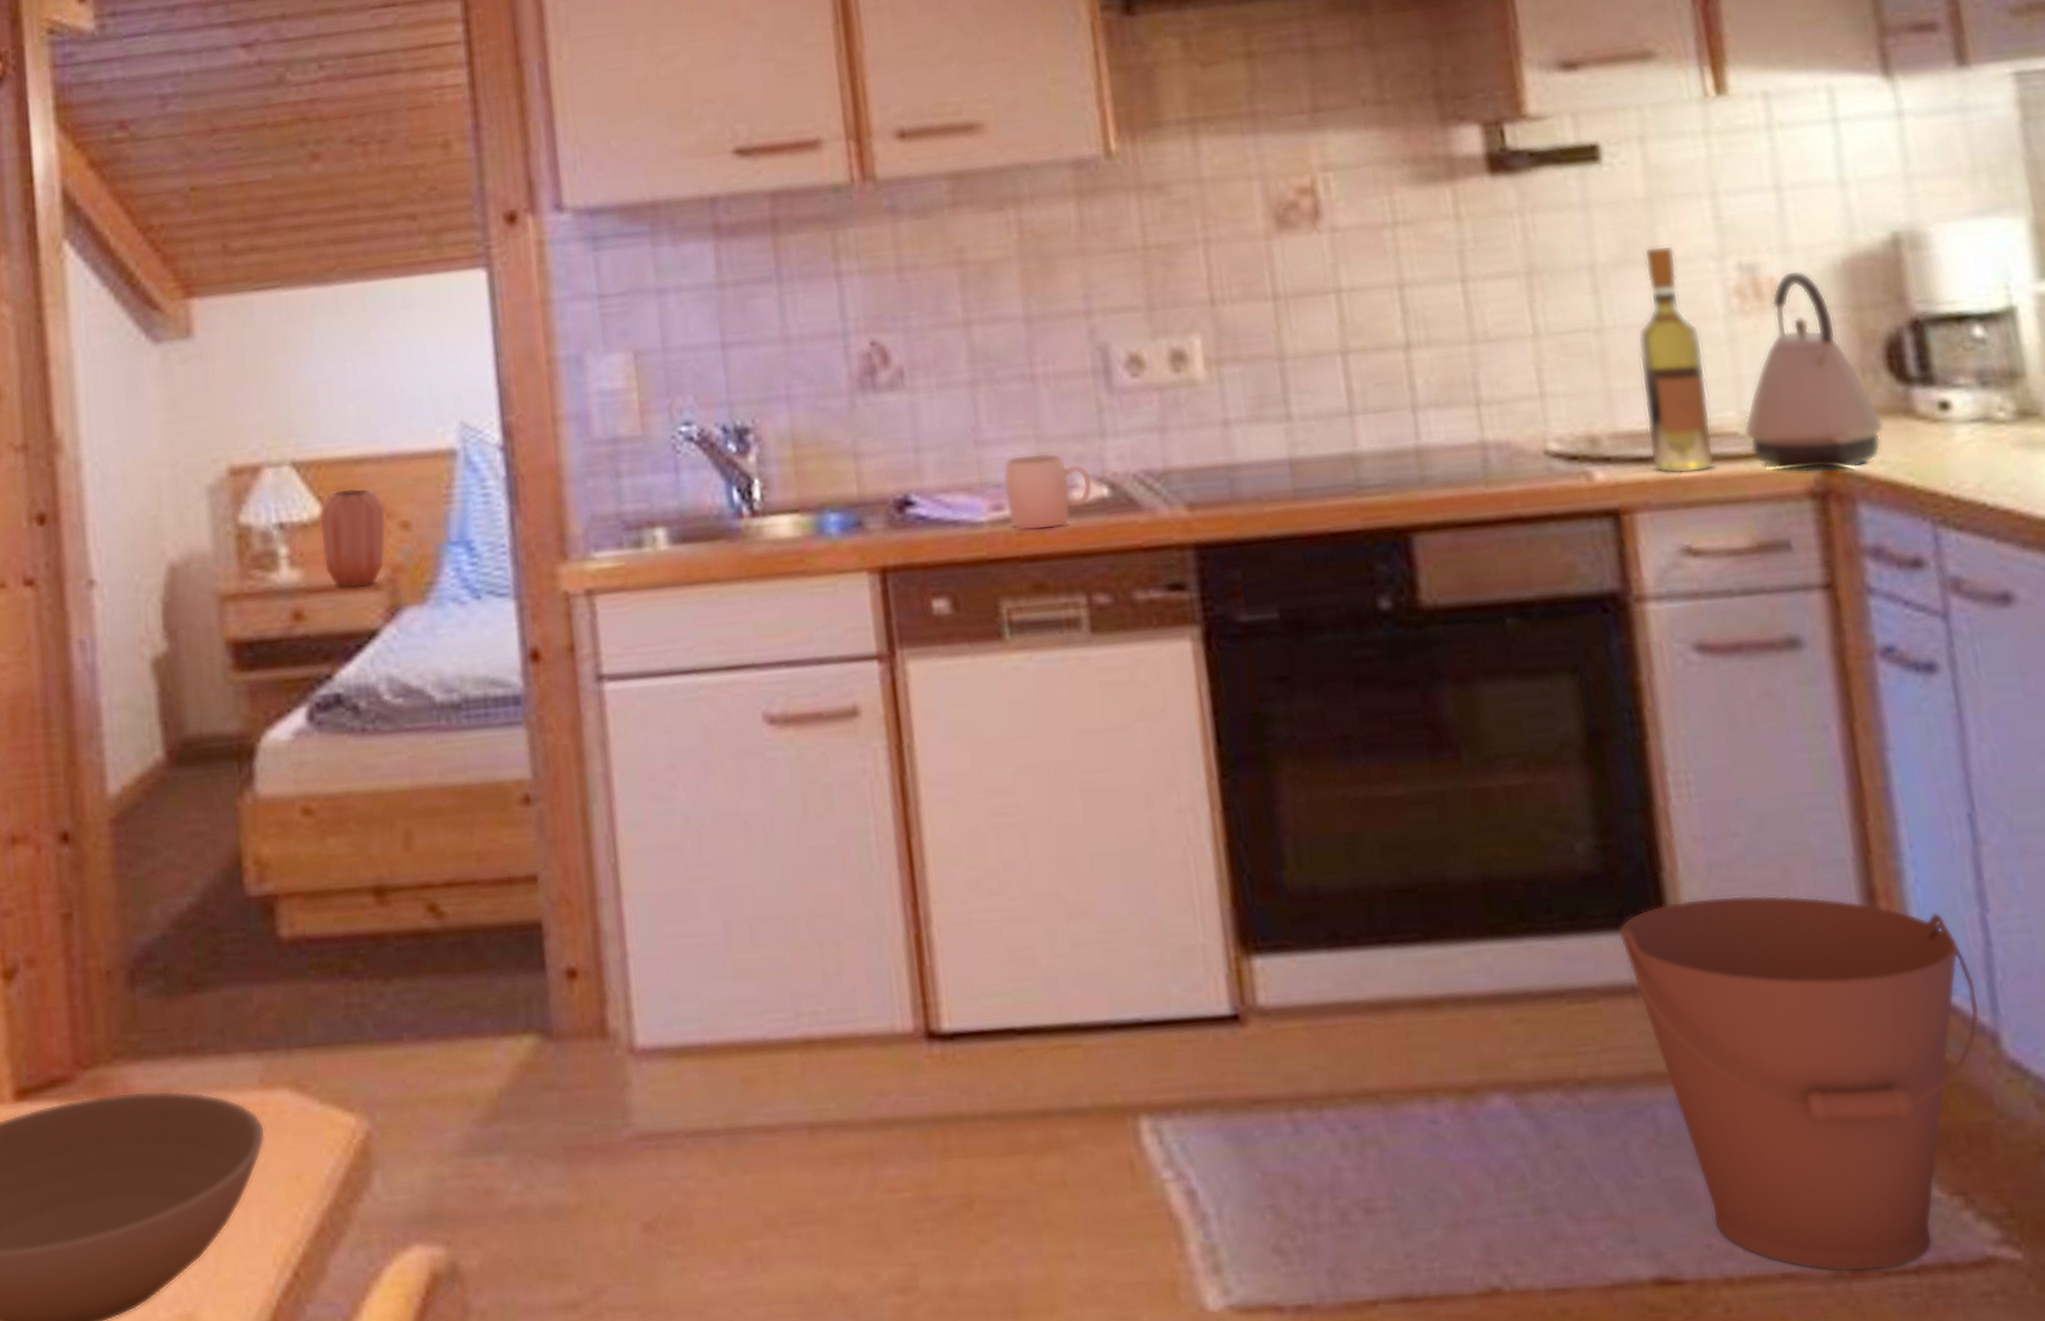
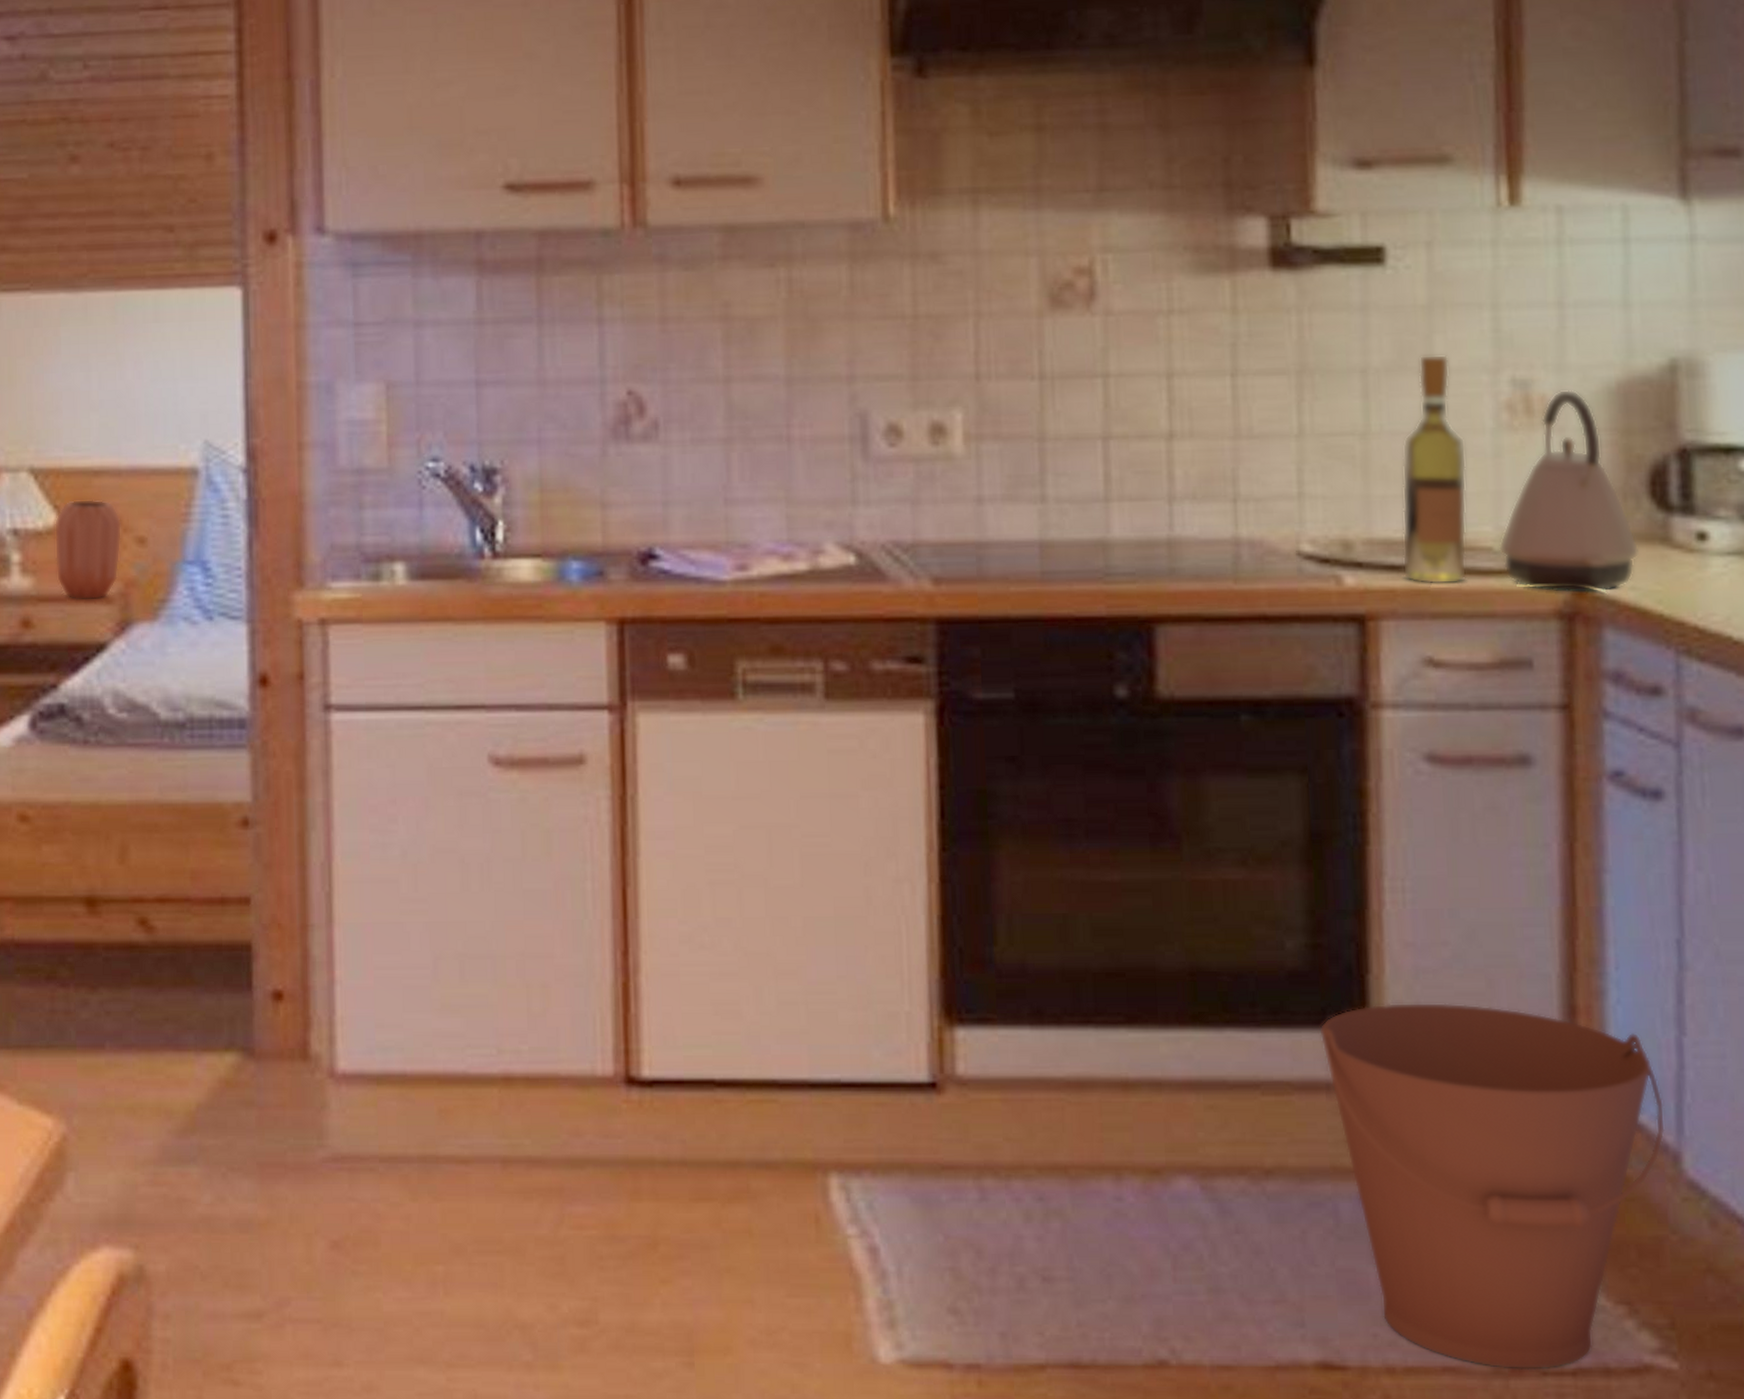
mug: present [1002,452,1093,530] -> none [749,516,841,593]

